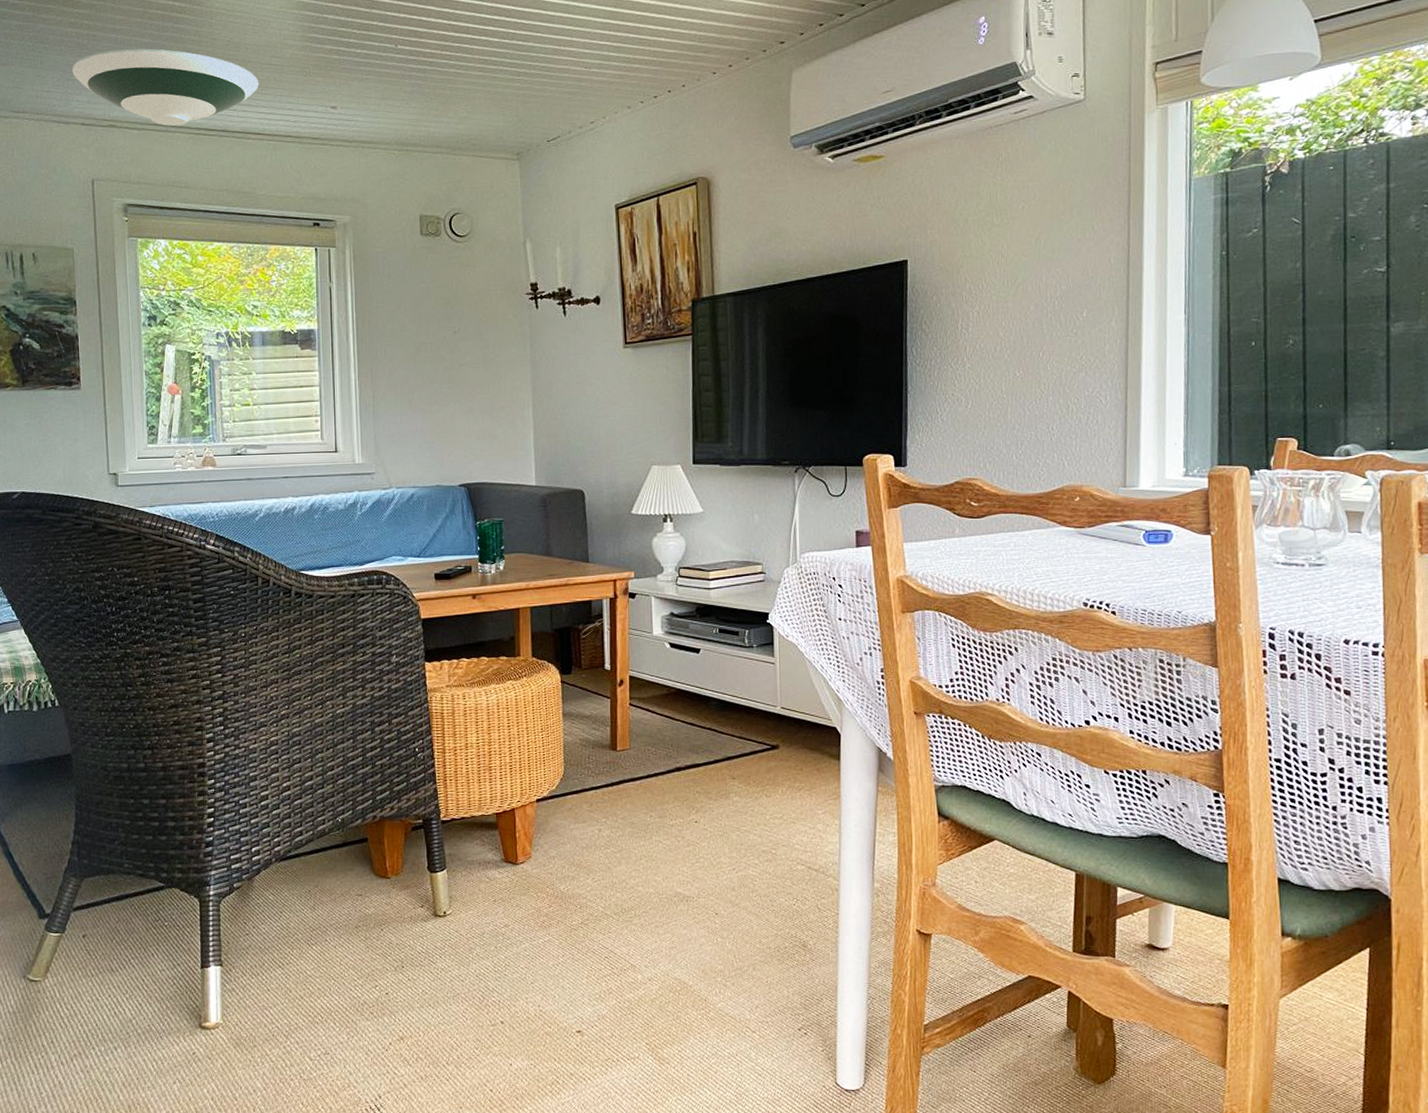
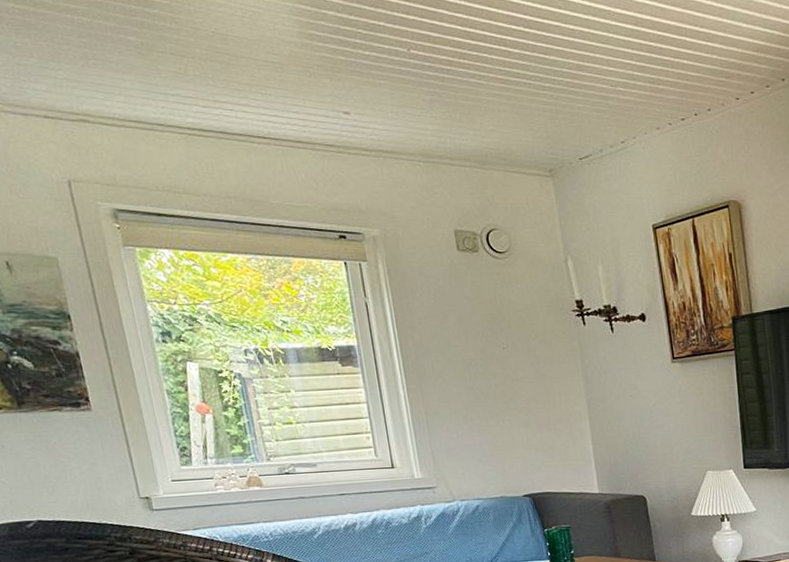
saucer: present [72,48,259,126] -> none [21,33,257,124]

